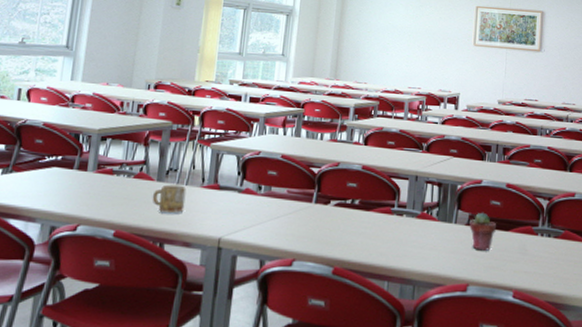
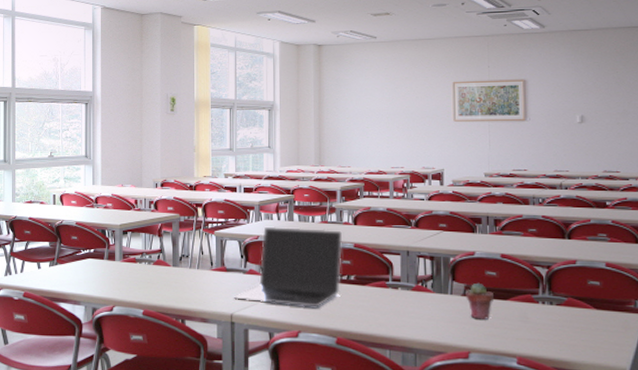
mug: present [152,184,187,214] -> none [170,269,199,294]
laptop: none [225,142,351,233] -> present [234,226,343,307]

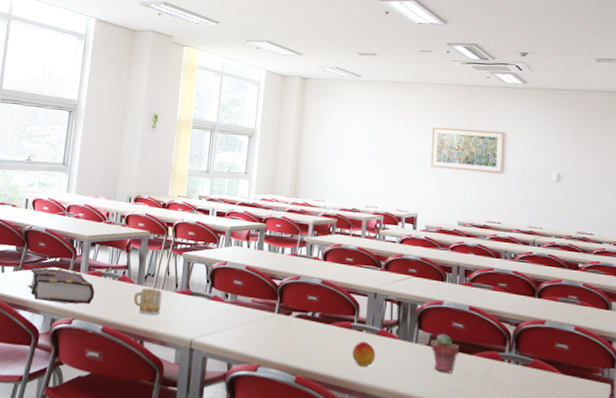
book: none [64,260,132,292] -> present [27,267,95,305]
mug: none [170,269,199,294] -> present [133,288,162,315]
laptop: present [234,226,343,307] -> none [196,254,311,342]
peach: none [390,298,413,323] -> present [352,341,376,368]

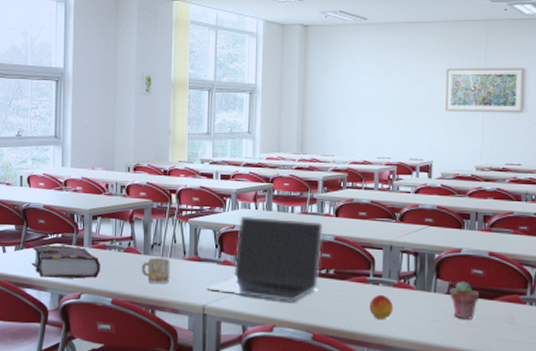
laptop: none [196,254,311,342] -> present [207,216,323,302]

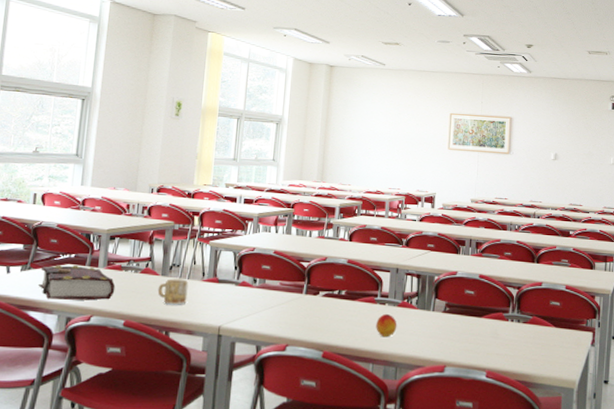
laptop: present [207,216,323,302] -> none [224,239,338,321]
potted succulent: present [450,281,479,320] -> none [446,300,470,335]

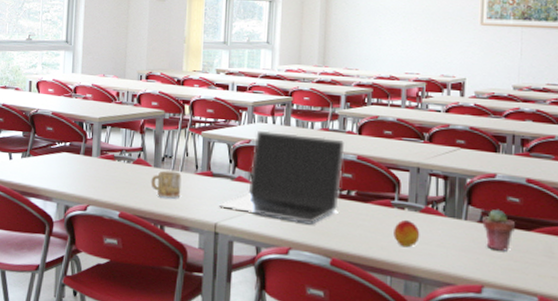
book: present [37,265,116,301] -> none [37,153,109,190]
laptop: none [224,239,338,321] -> present [219,130,345,223]
potted succulent: none [446,300,470,335] -> present [482,209,515,251]

